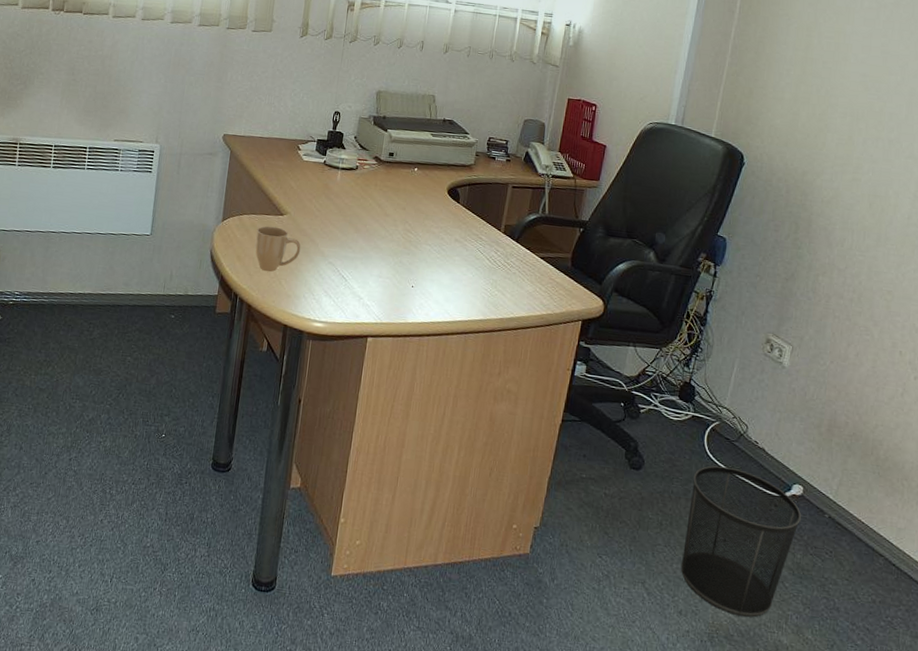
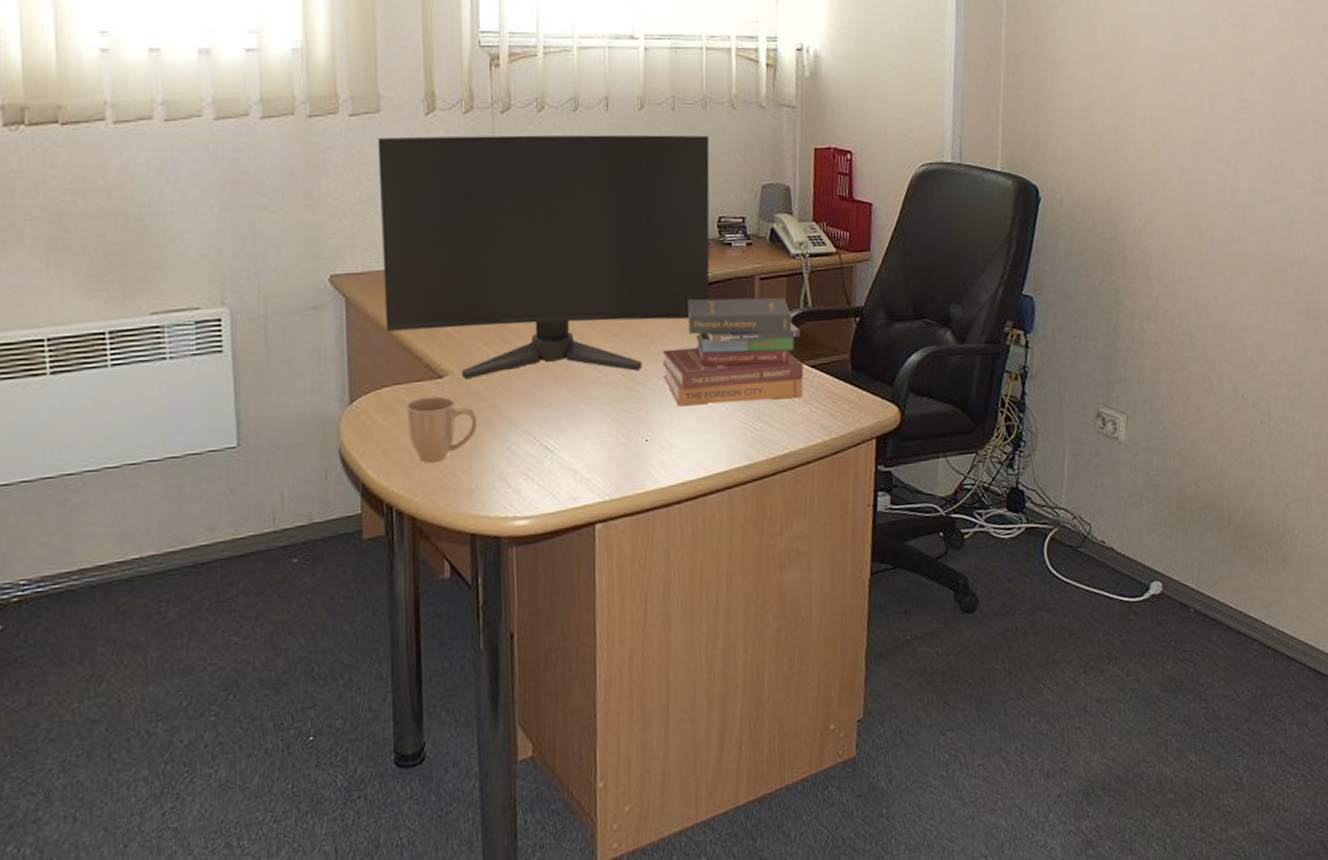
computer monitor: none [252,48,492,236] -> present [377,134,710,379]
books: none [431,192,536,279] -> present [662,297,804,407]
waste bin: present [680,465,802,618] -> none [1038,580,1166,759]

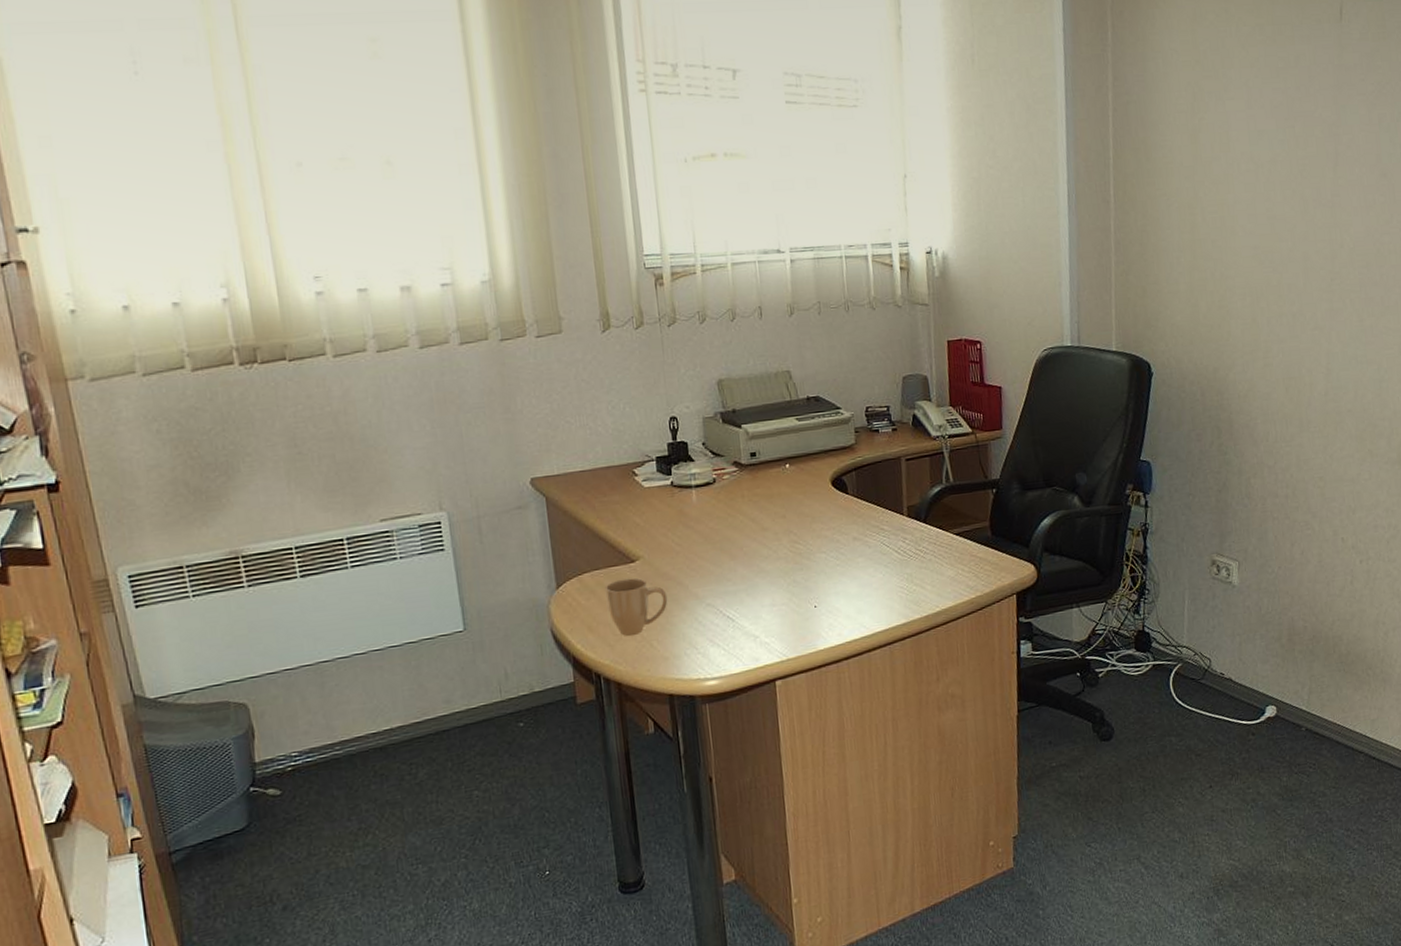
computer monitor: present [377,134,710,379] -> none [562,335,862,562]
books: present [662,297,804,407] -> none [824,475,950,576]

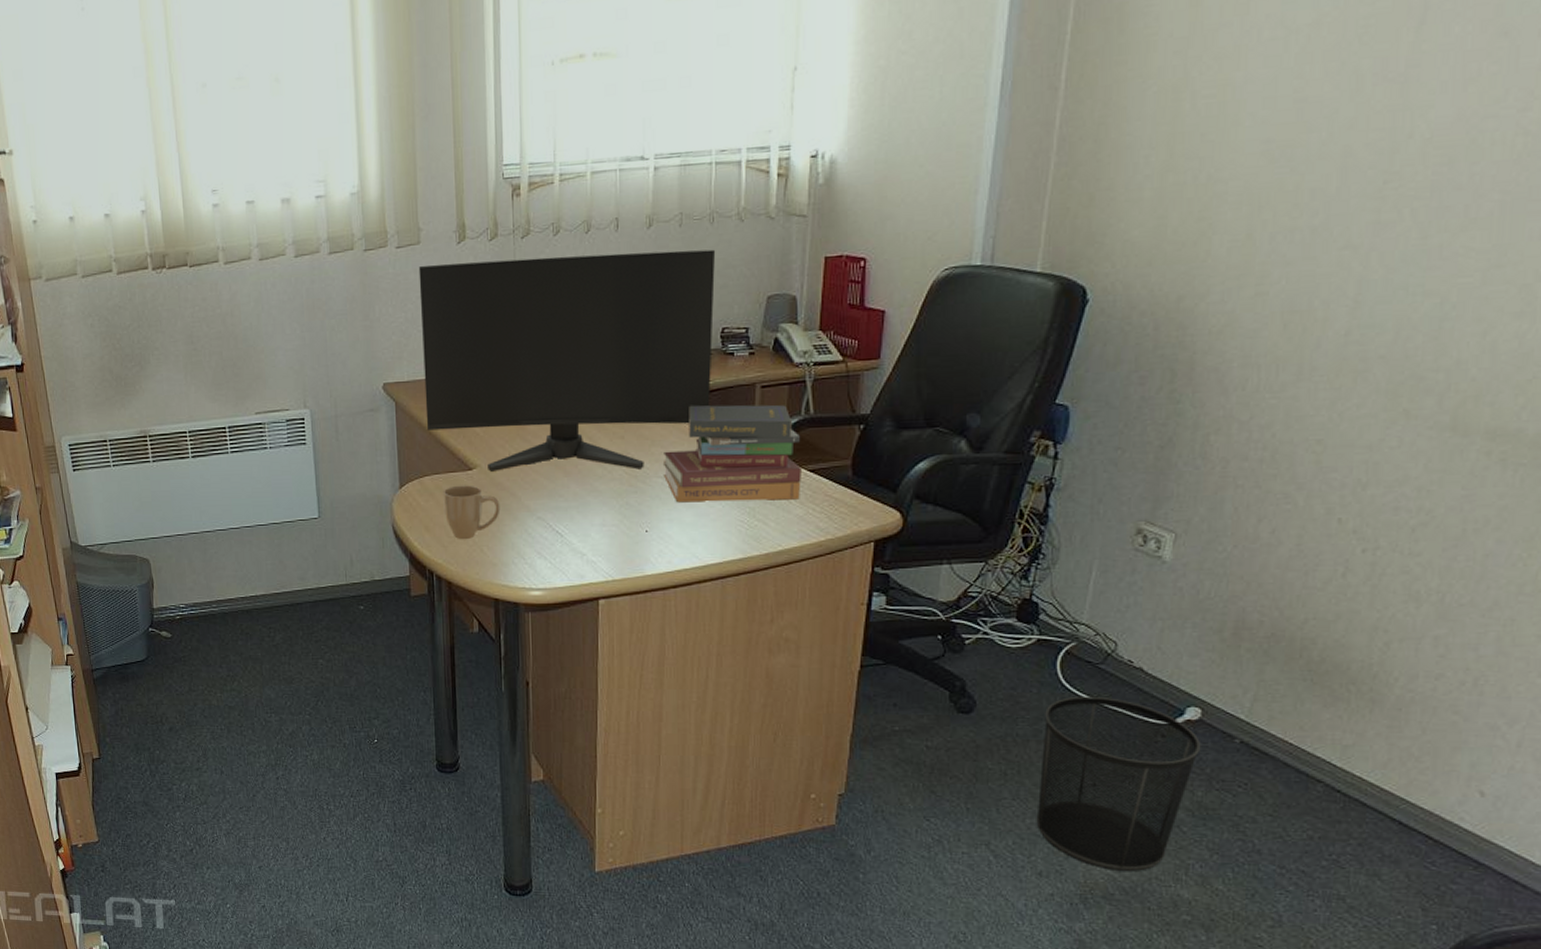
computer monitor: none [562,335,862,562] -> present [418,249,716,472]
books: none [824,475,950,576] -> present [662,404,801,503]
waste bin: none [1166,707,1281,860] -> present [1036,696,1202,871]

